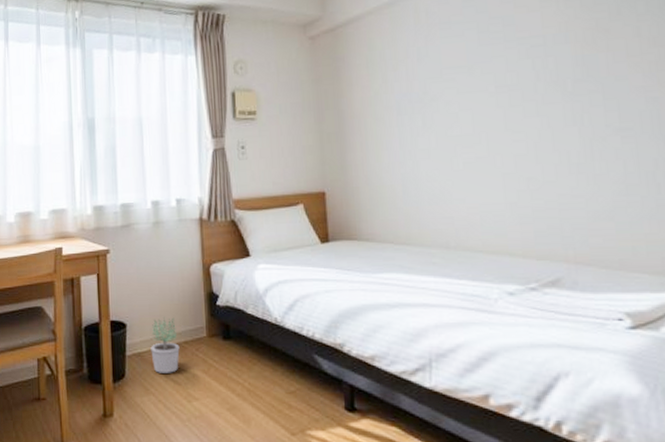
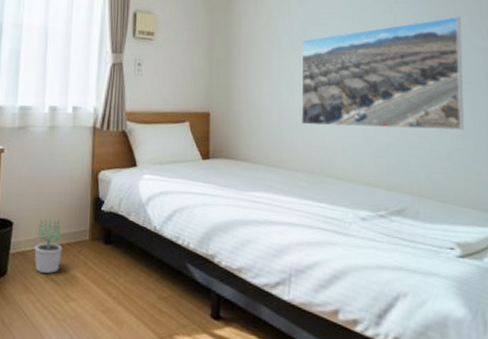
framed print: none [423,53,627,196] -> present [301,16,465,130]

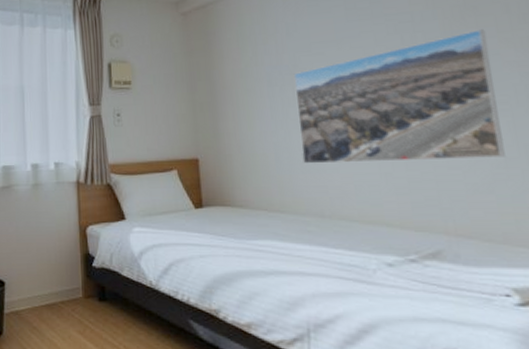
potted plant: present [34,217,62,273] -> none [28,276,56,333]

